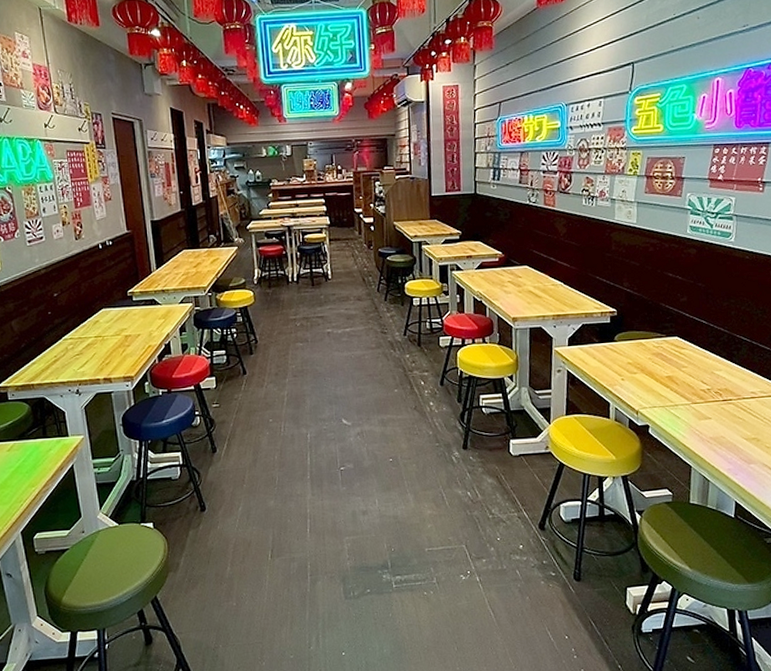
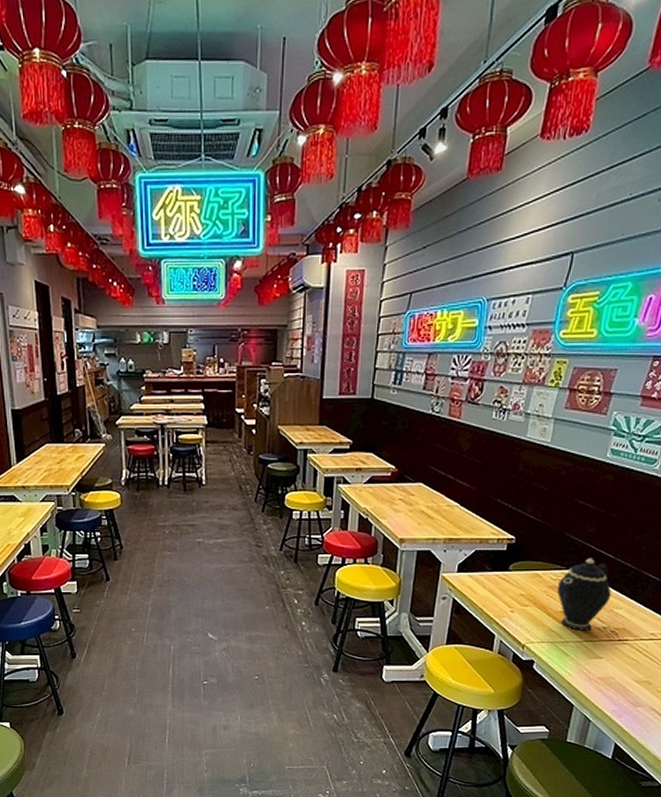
teapot: none [660,325,710,394] -> present [557,558,611,631]

